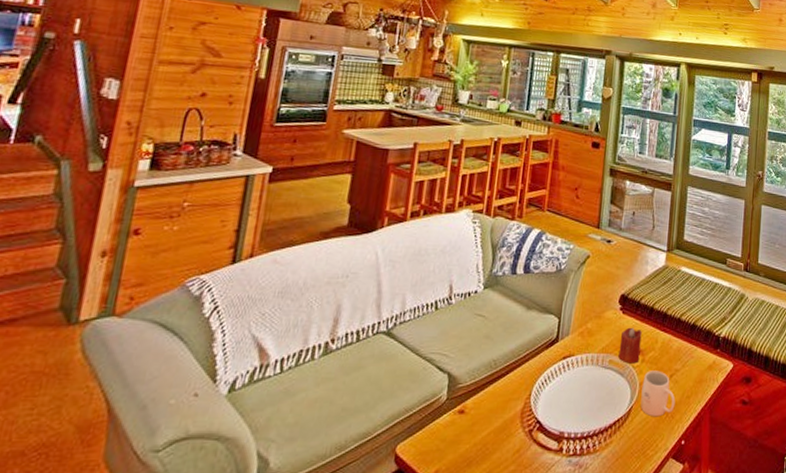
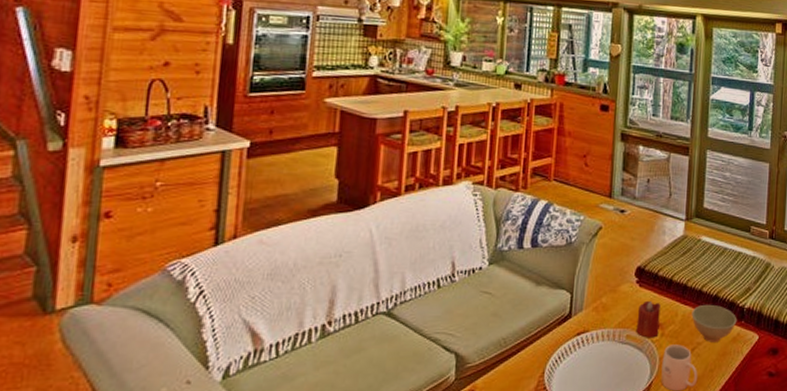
bowl: none [671,332,713,369] -> present [691,304,737,342]

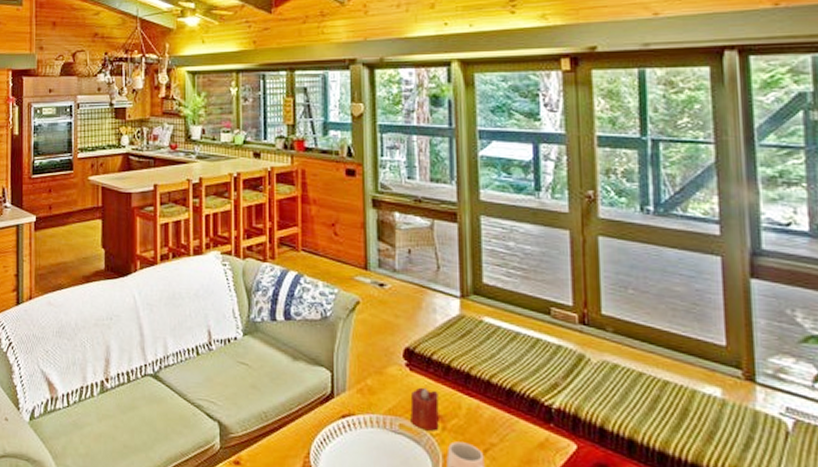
bowl: present [691,304,737,342] -> none [479,398,543,446]

